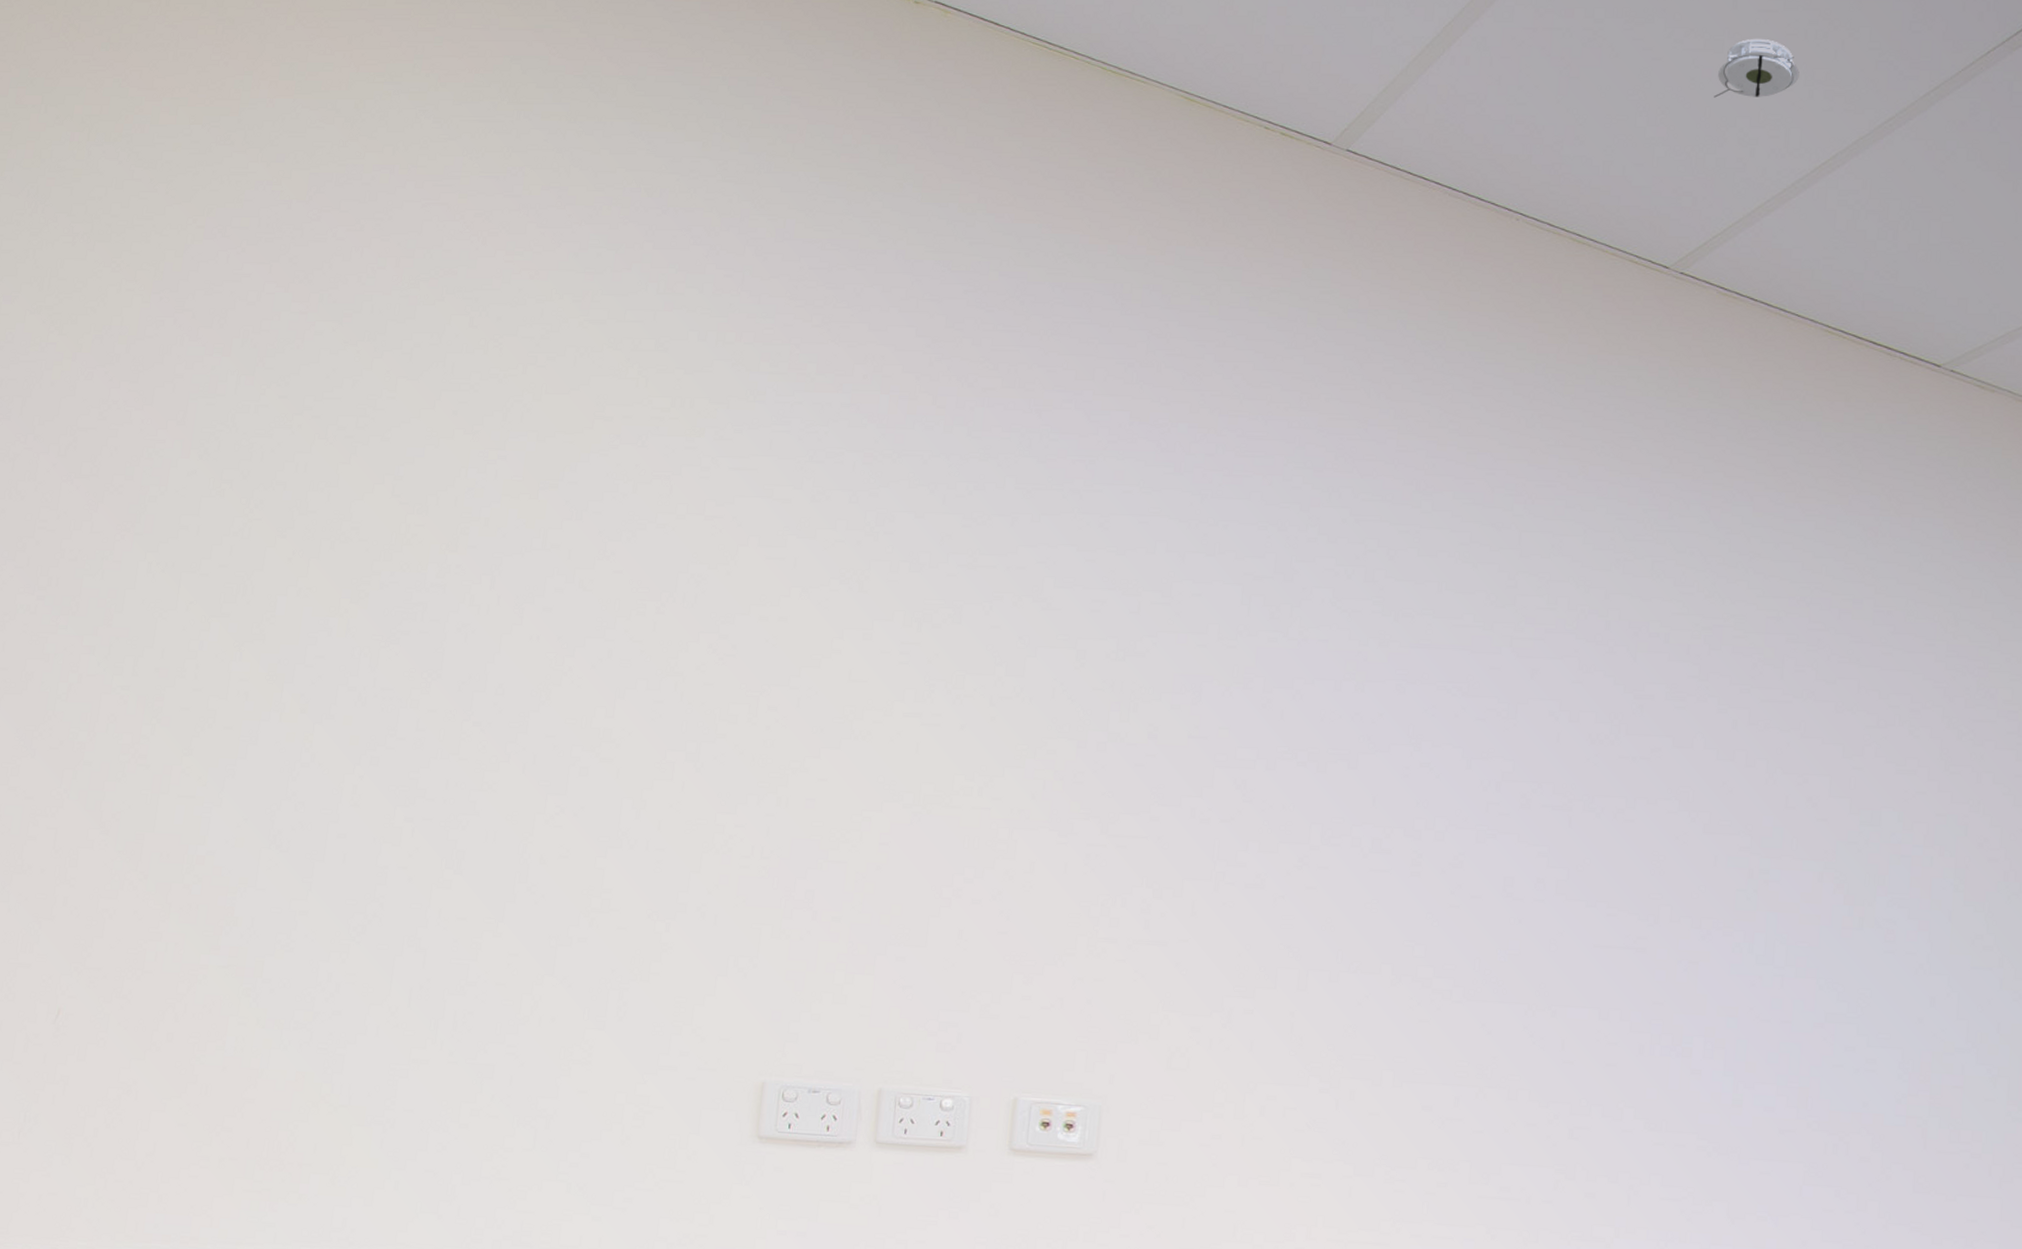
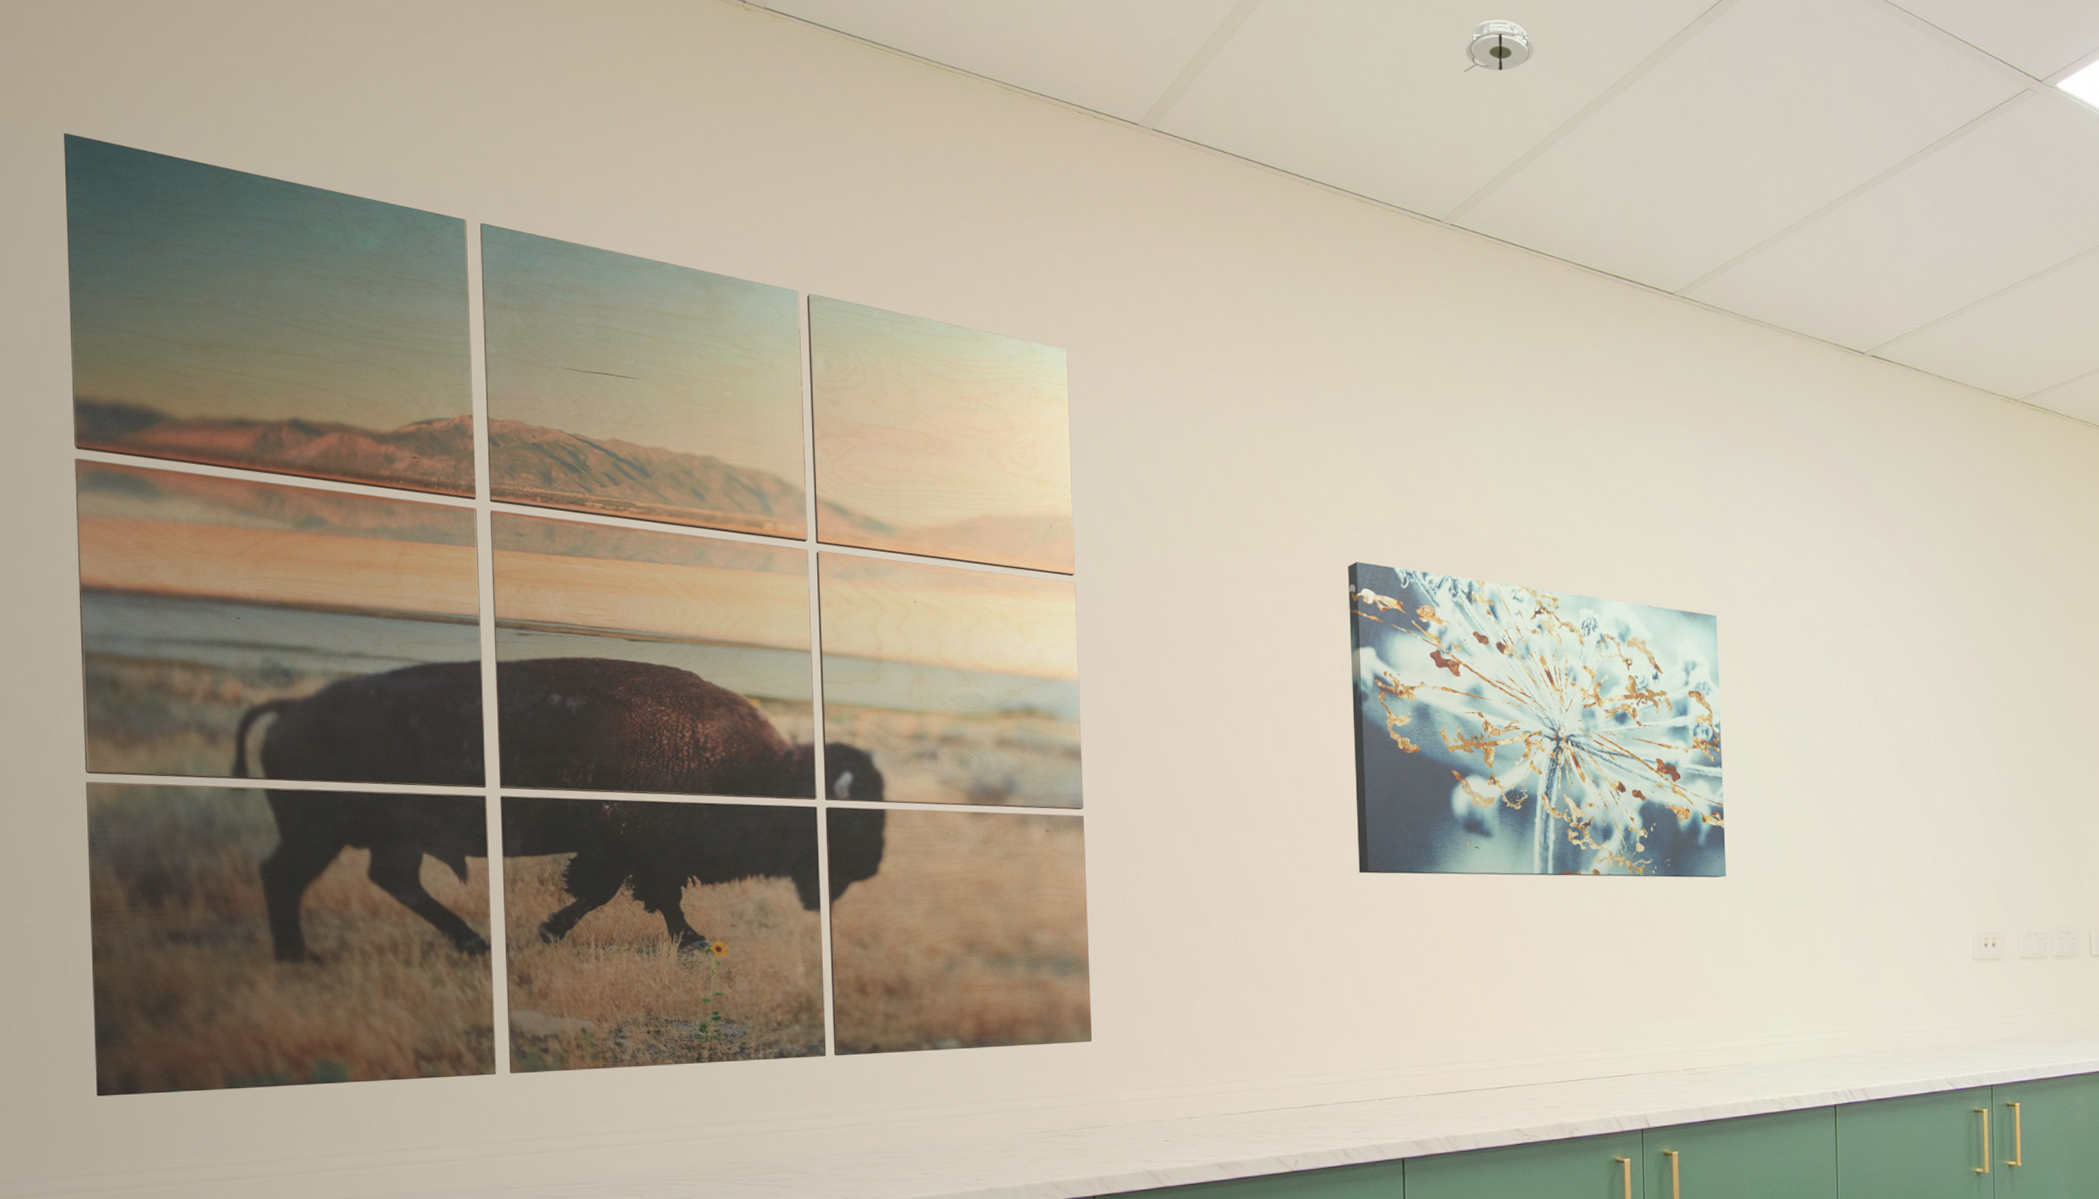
wall art: none [66,111,1221,1212] -> present [64,133,1093,1097]
wall art: none [1491,662,1960,1082] -> present [1348,562,1727,878]

